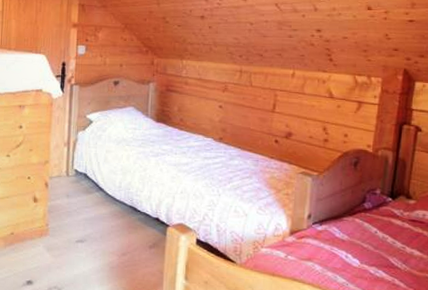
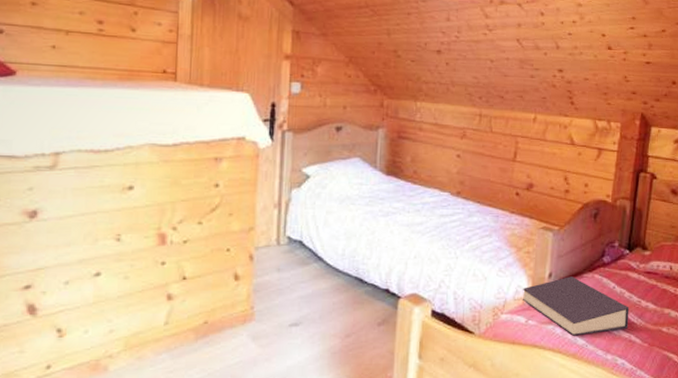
book: none [281,219,393,274] -> present [522,276,629,336]

